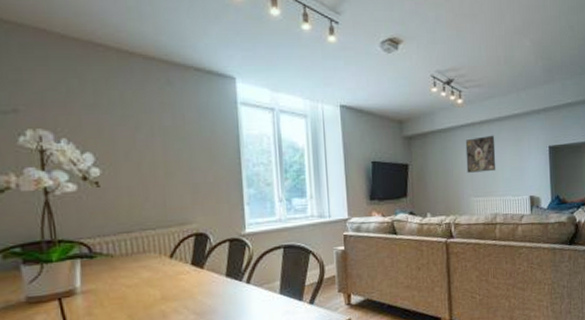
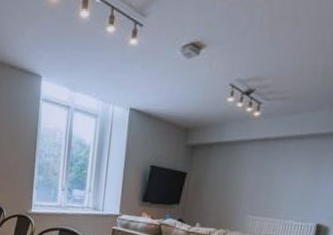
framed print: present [465,135,496,173] -> none [248,153,290,192]

